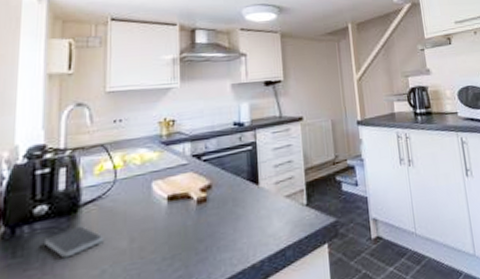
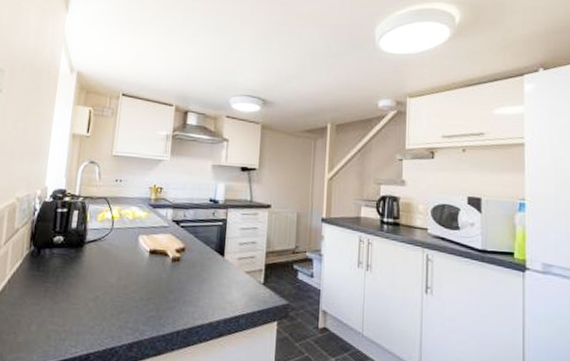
smartphone: present [45,225,104,259] -> none [59,258,100,280]

